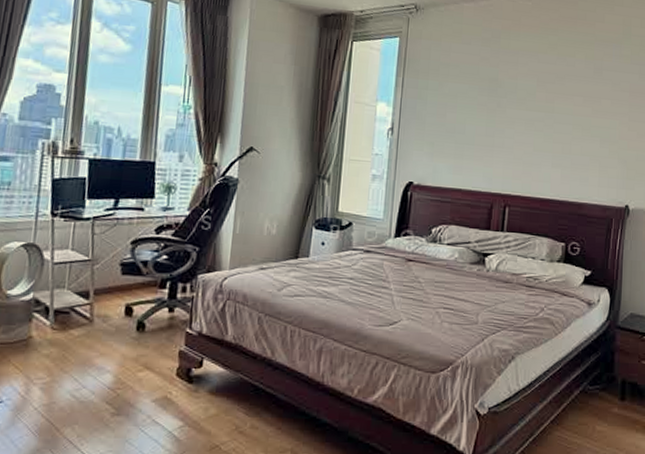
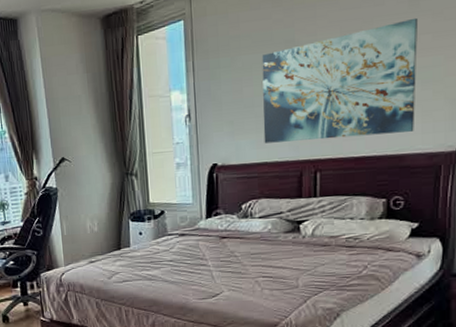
wall art: none [460,83,601,183] -> present [261,17,419,144]

